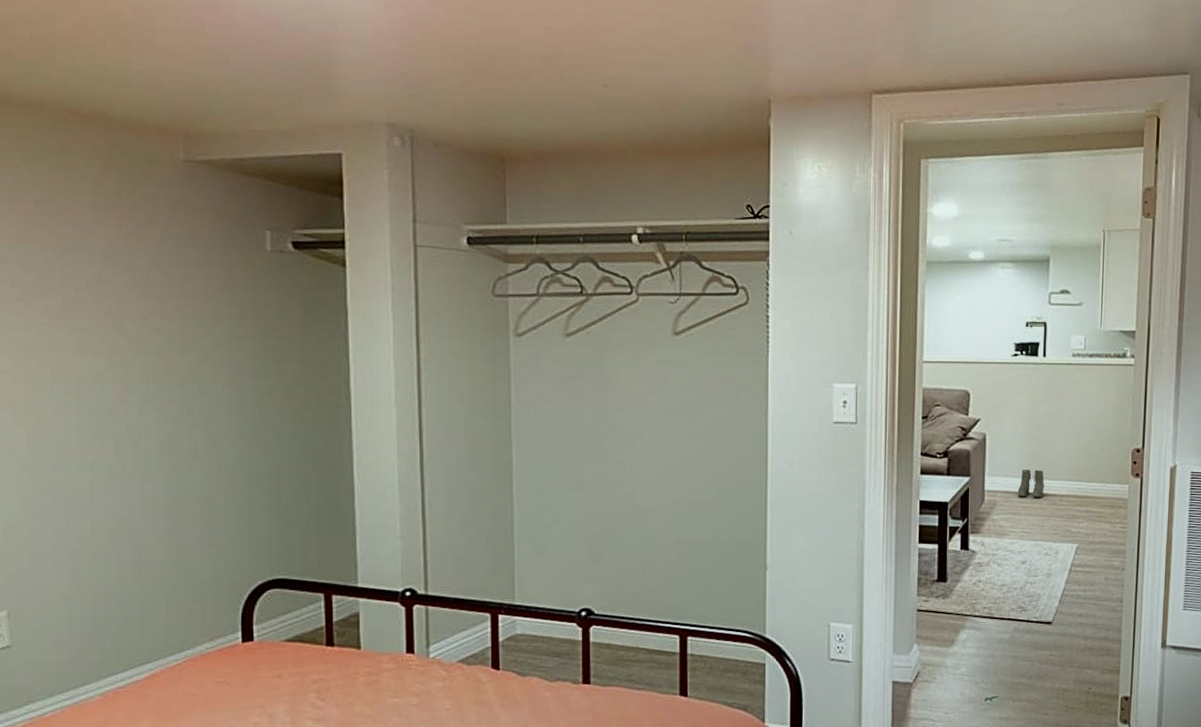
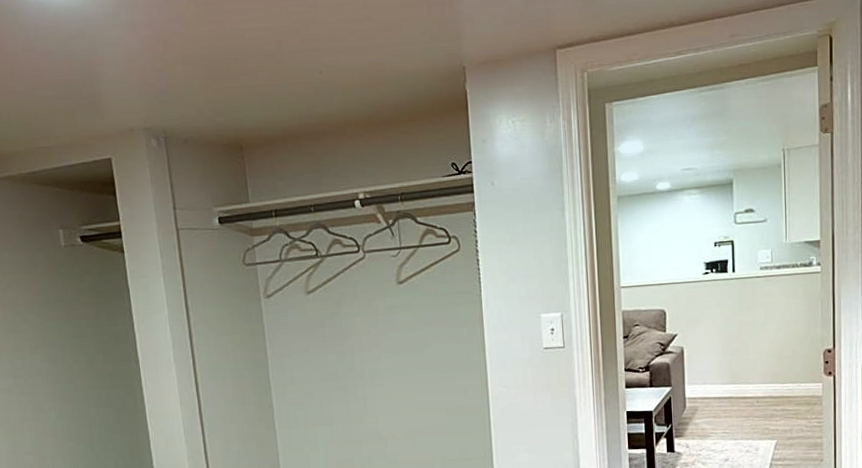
boots: present [1017,470,1045,497] -> none [716,376,742,402]

